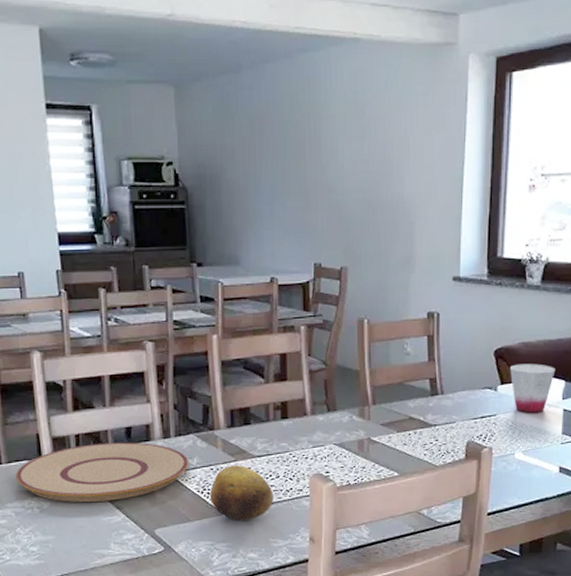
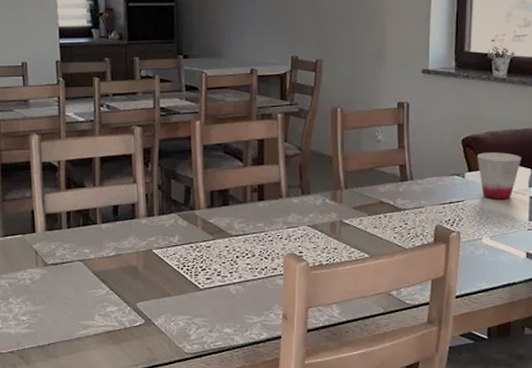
plate: present [15,442,189,502] -> none [10,219,171,275]
fruit: present [210,465,274,520] -> none [190,244,249,296]

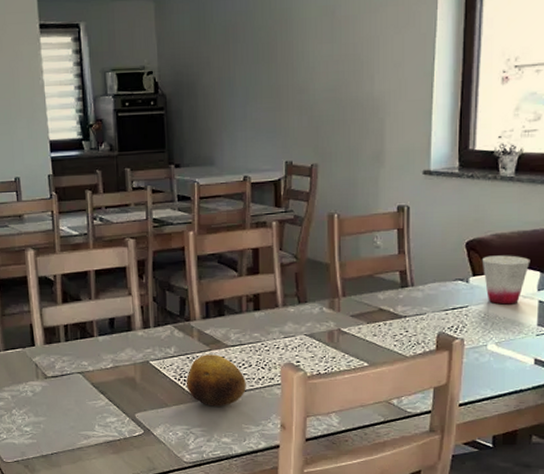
fruit: none [190,244,249,296] -> present [186,354,246,407]

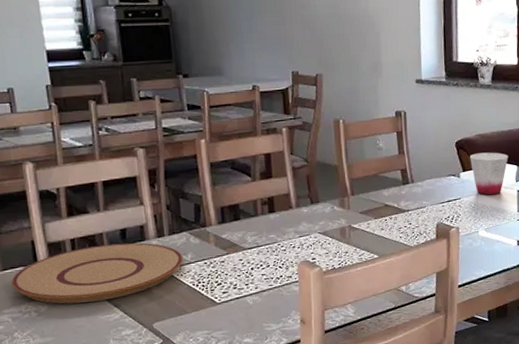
plate: none [11,332,167,387] -> present [11,242,184,304]
fruit: present [186,354,246,407] -> none [205,257,265,309]

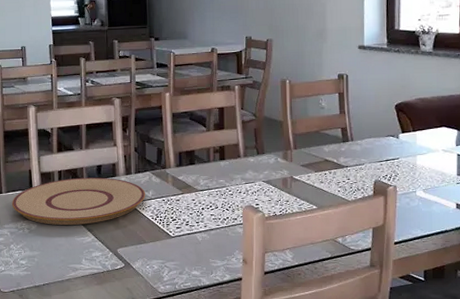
cup: present [469,152,509,195] -> none [409,116,449,157]

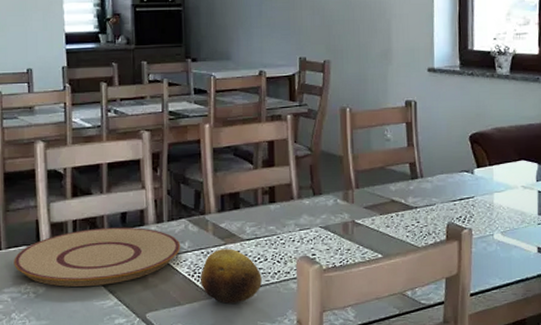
fruit: none [162,197,213,243] -> present [201,248,262,304]

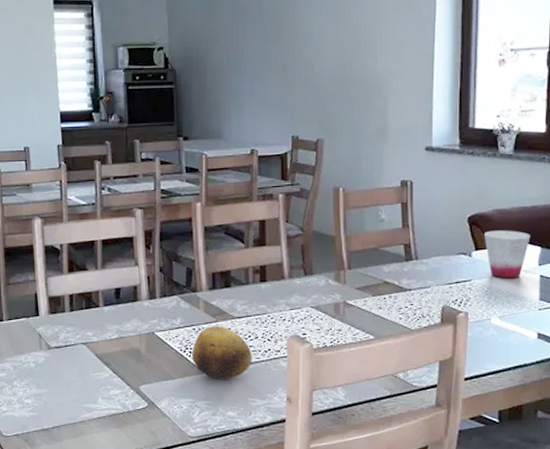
plate: present [14,227,181,287] -> none [15,302,173,358]
cup: none [484,148,528,195] -> present [483,230,531,279]

